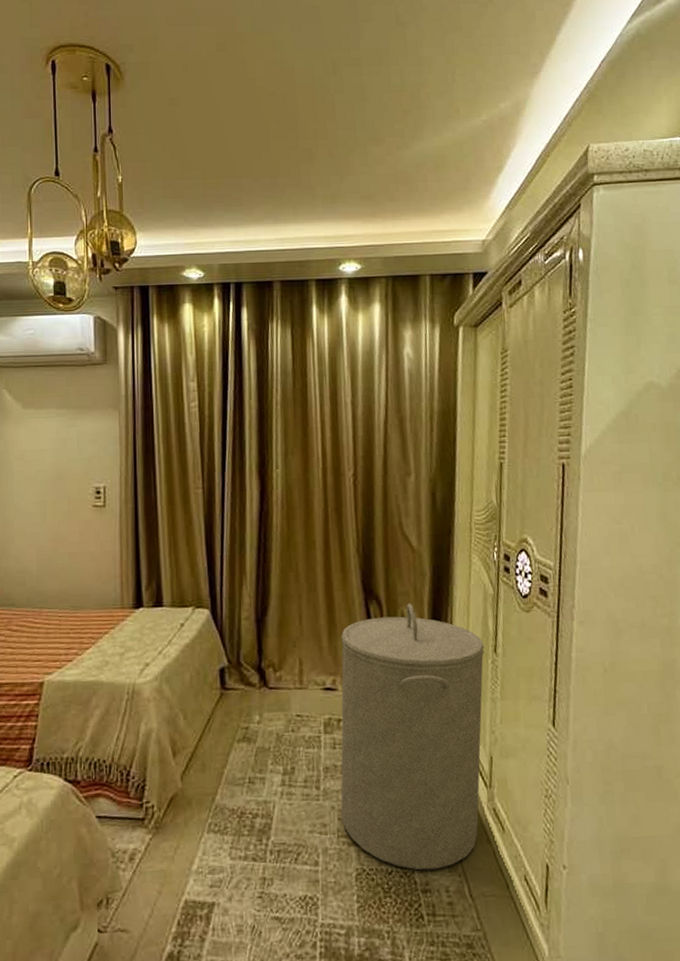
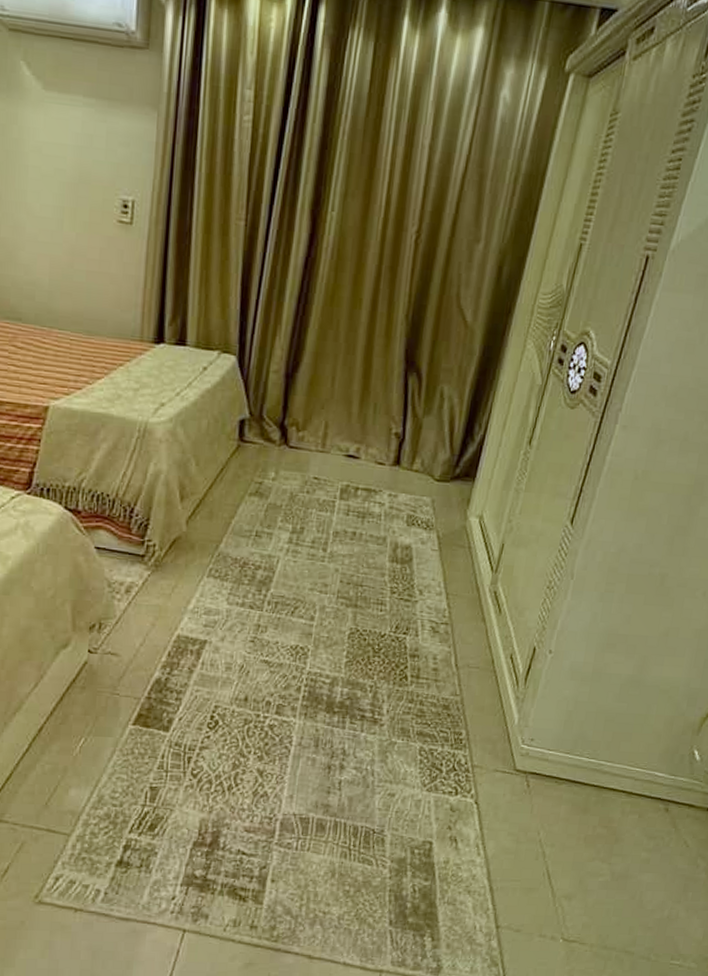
laundry hamper: present [340,603,485,871] -> none [344,381,520,639]

